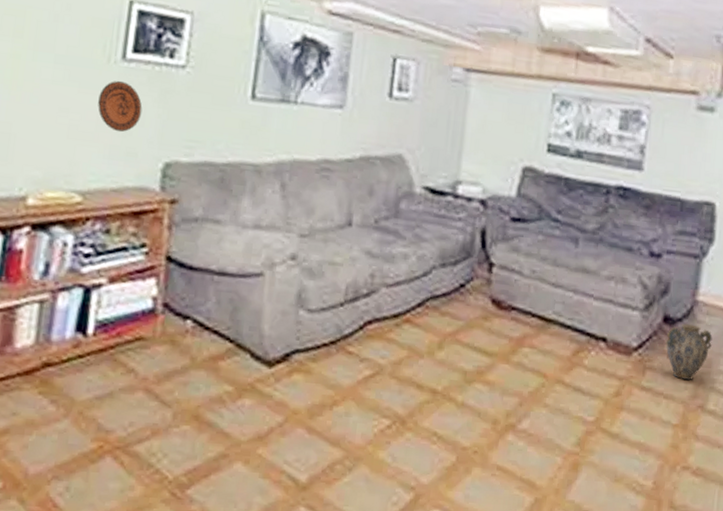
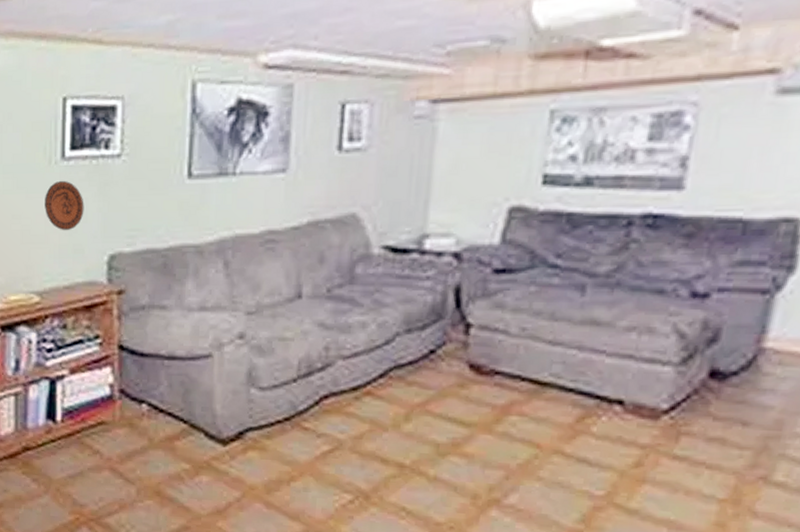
ceramic jug: present [665,323,713,380] -> none [711,378,787,447]

